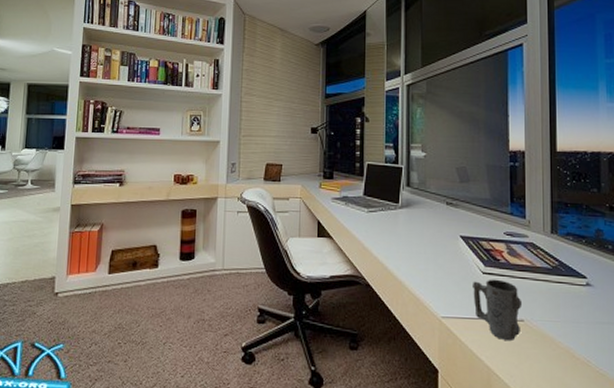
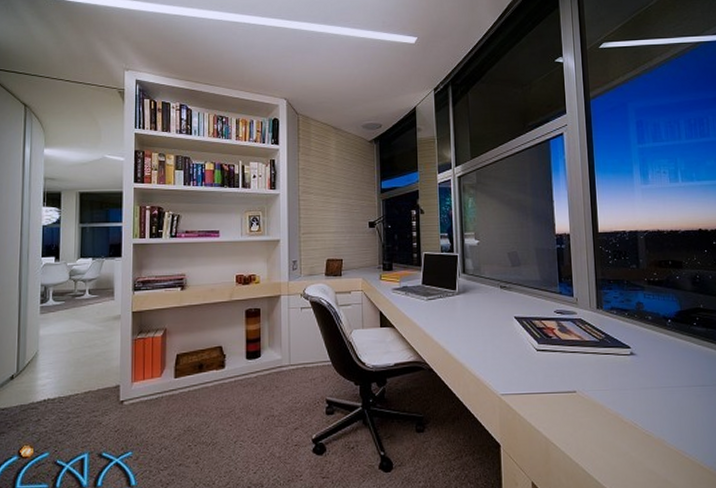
mug: present [473,279,523,342] -> none [528,355,575,412]

